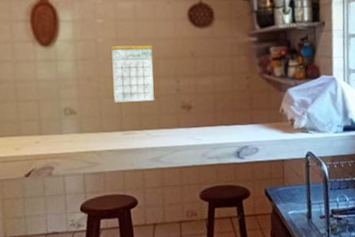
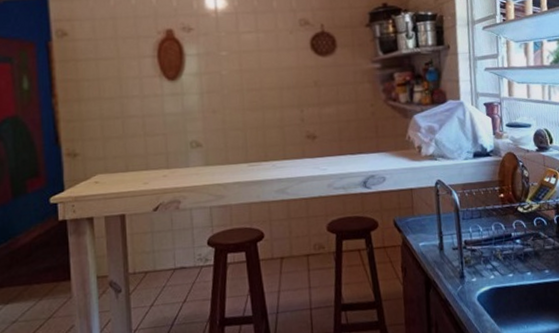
calendar: present [110,45,154,103] -> none [235,75,279,134]

